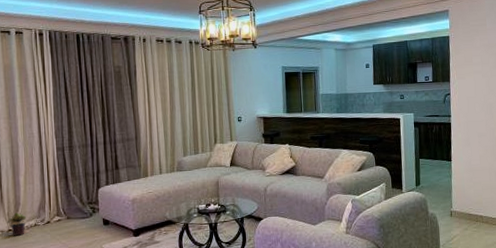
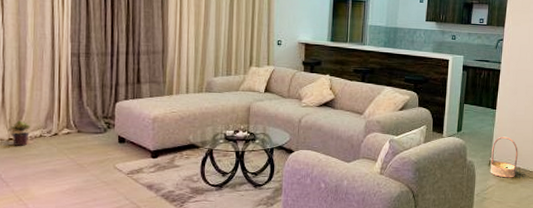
basket: none [452,186,479,227] -> present [490,136,518,178]

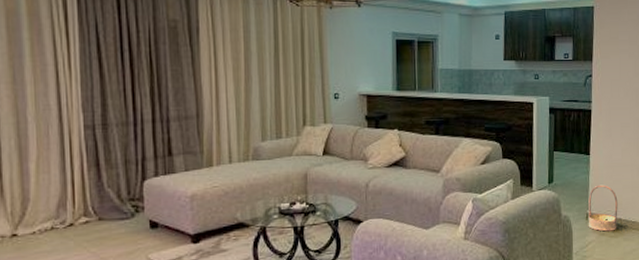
potted plant: present [7,121,31,146] -> none [9,212,39,243]

